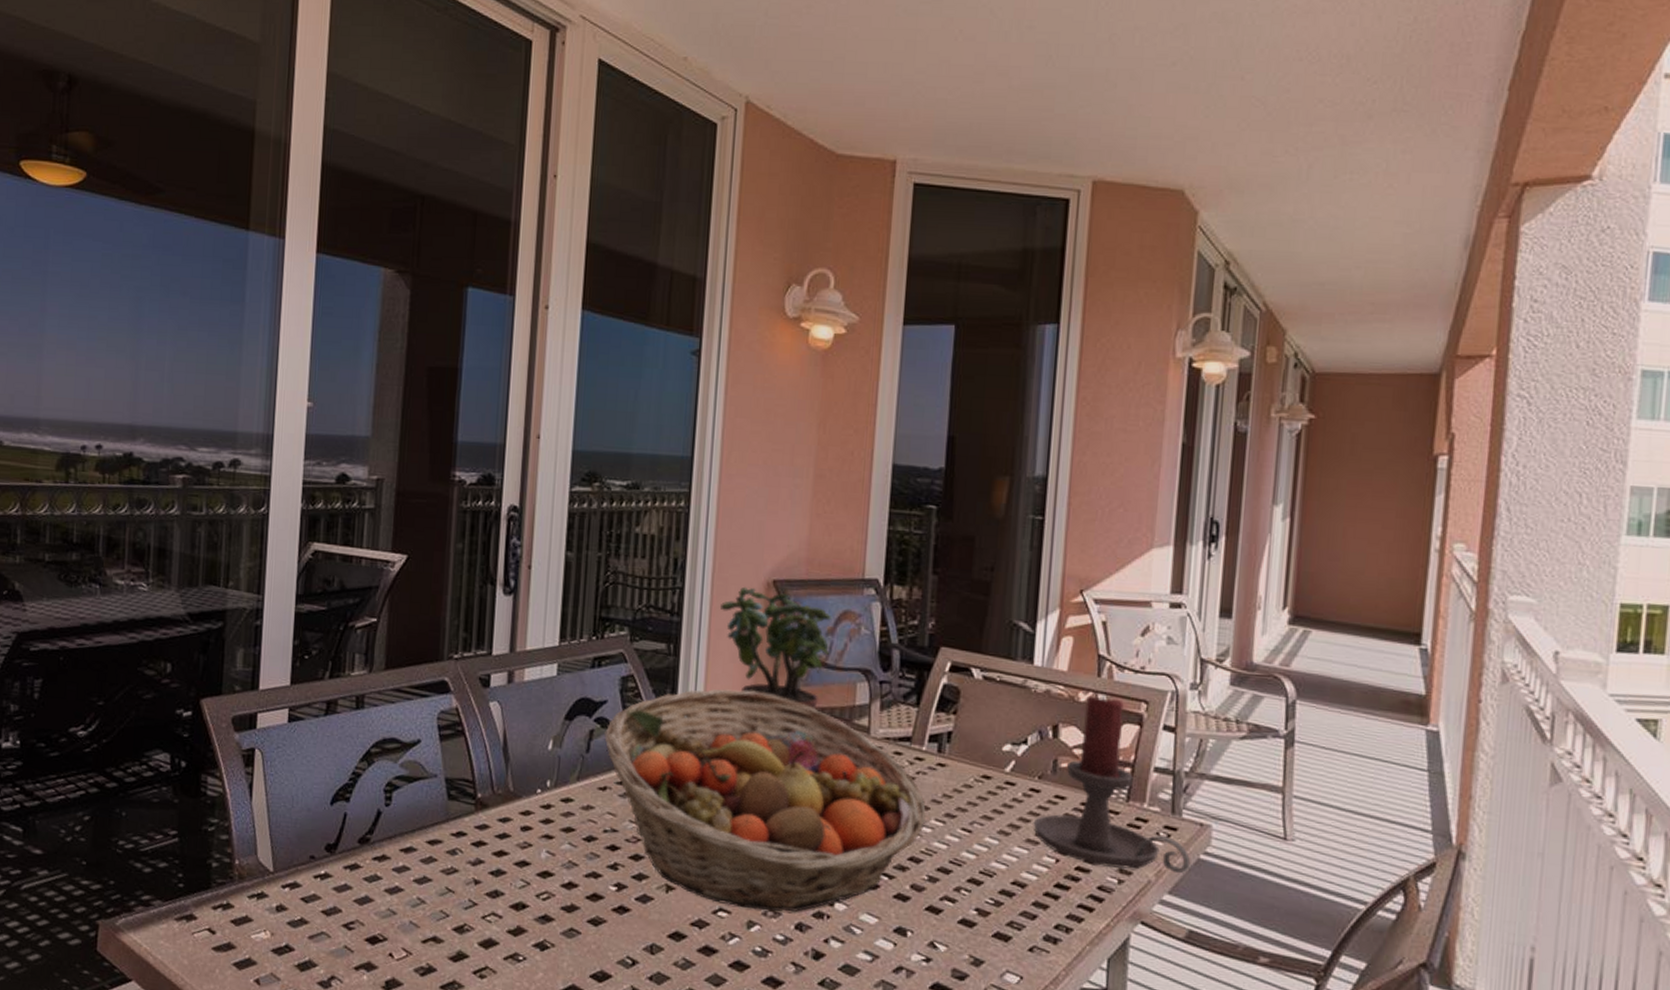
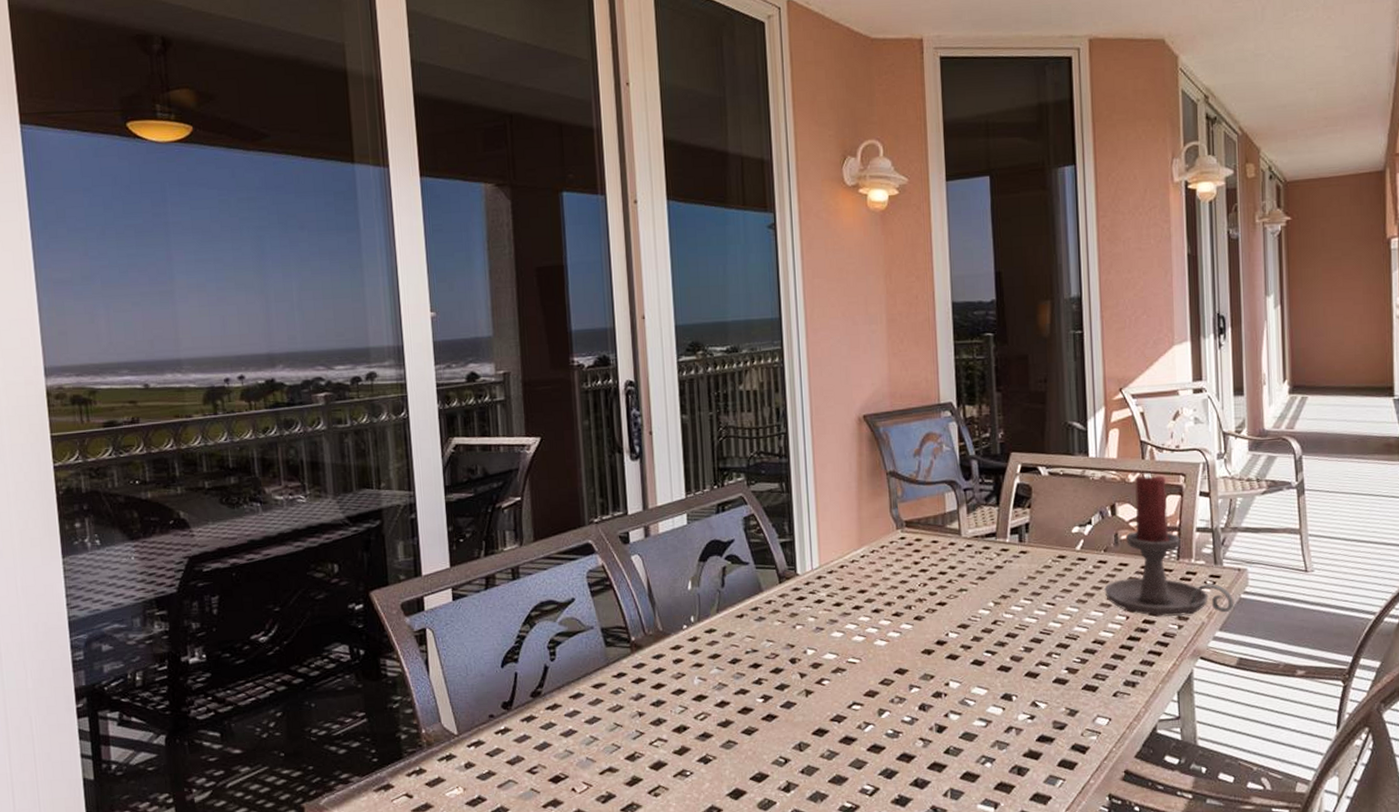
fruit basket: present [604,689,926,912] -> none [735,513,1016,699]
potted plant: present [720,586,833,734] -> none [821,424,919,545]

